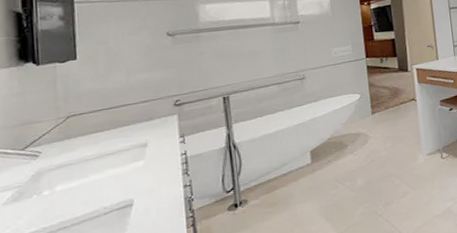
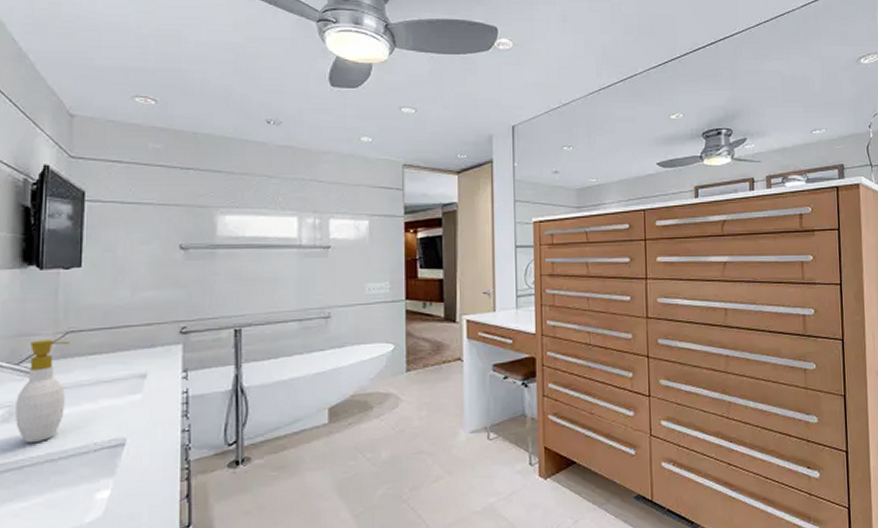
soap bottle: none [24,124,73,217] -> present [16,339,69,444]

